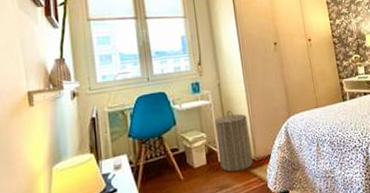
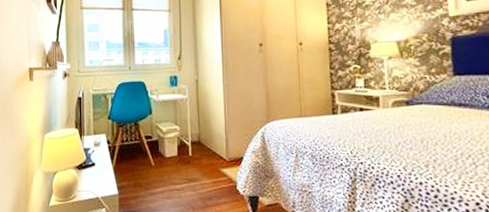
laundry hamper: present [214,111,254,172] -> none [189,108,224,168]

